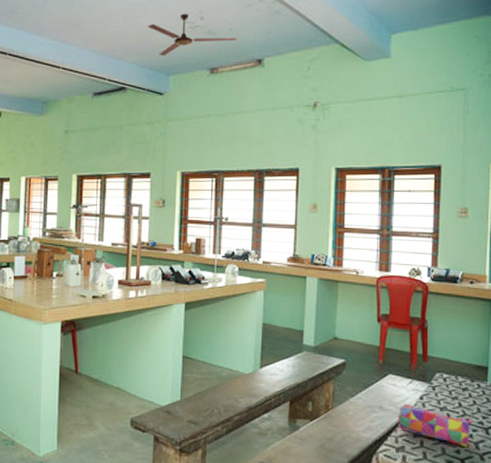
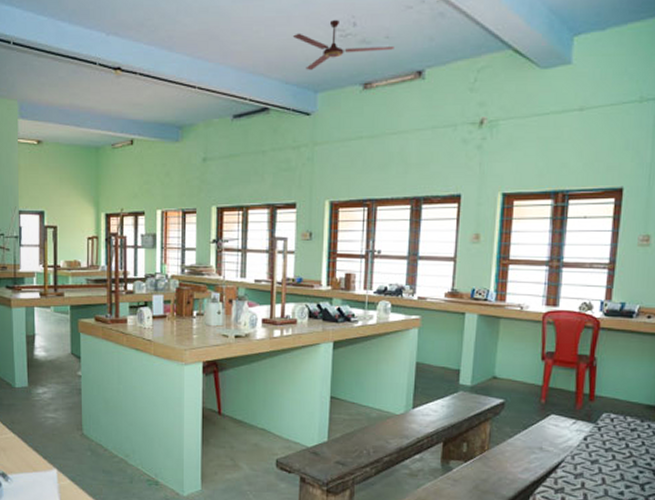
pencil case: present [398,405,473,447] -> none [558,446,640,488]

